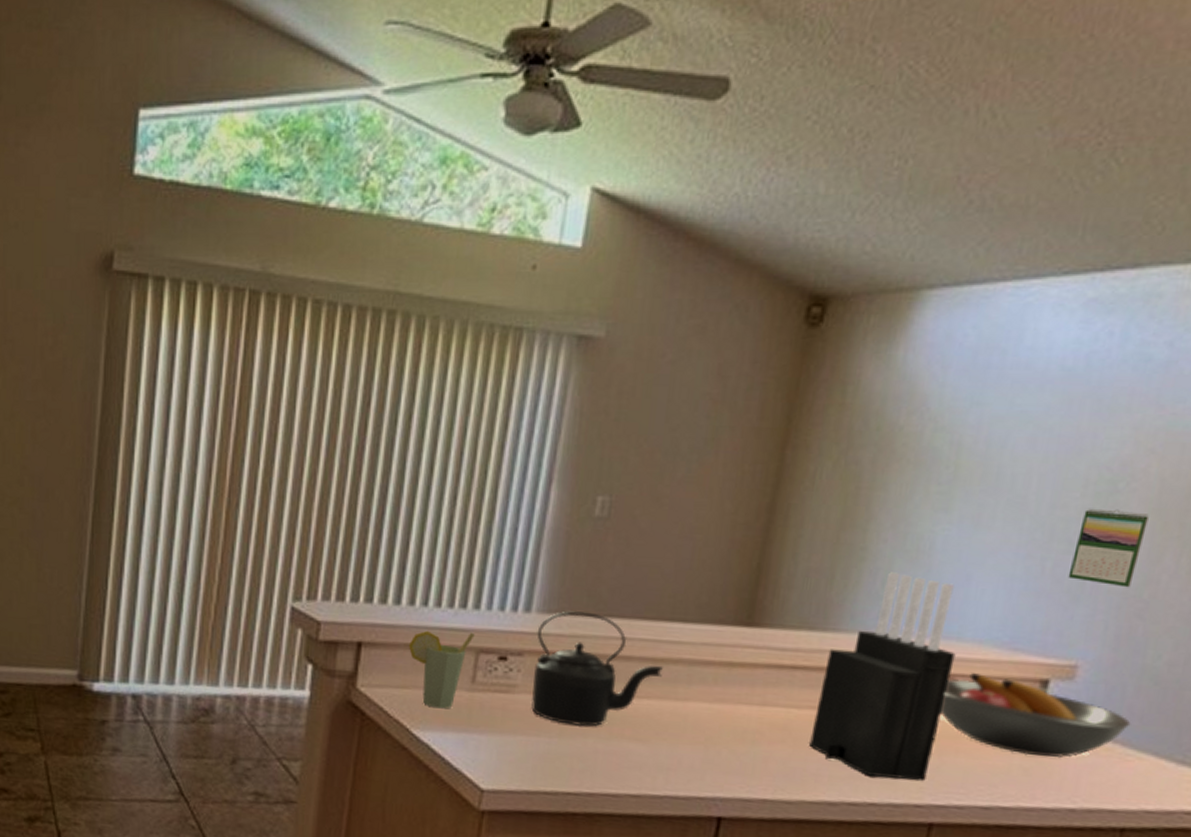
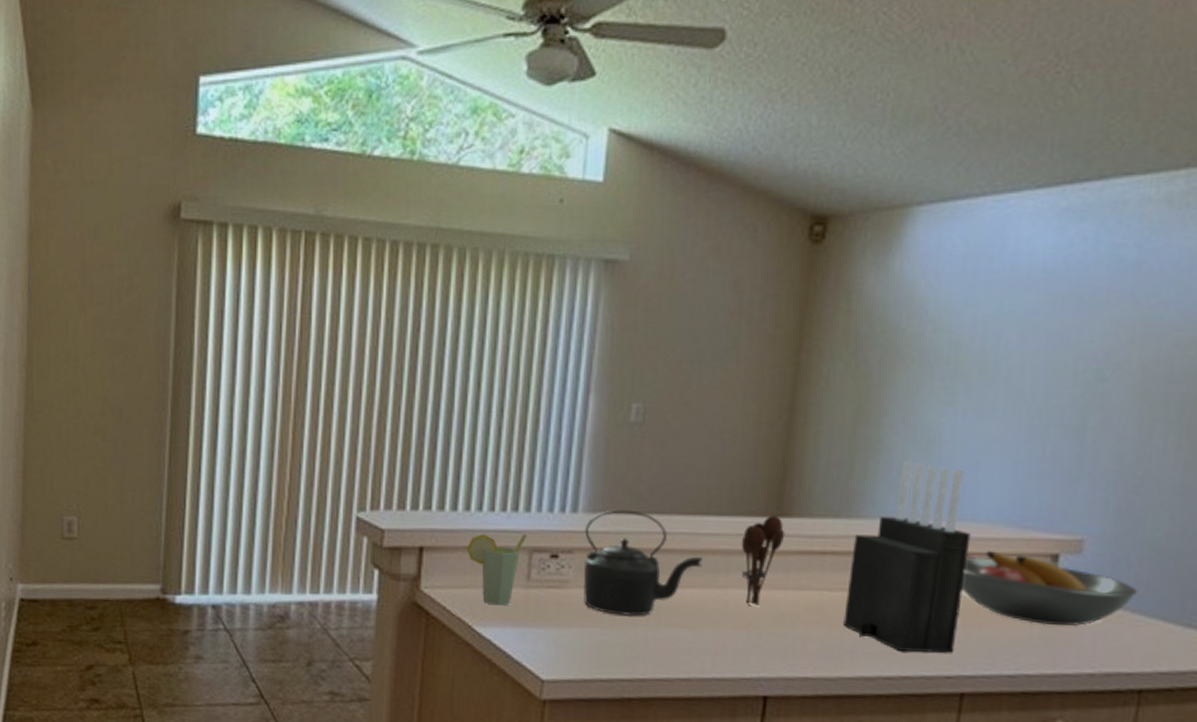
utensil holder: none [703,624,755,721] -> present [741,515,785,606]
calendar: present [1068,508,1149,588] -> none [1067,395,1135,466]

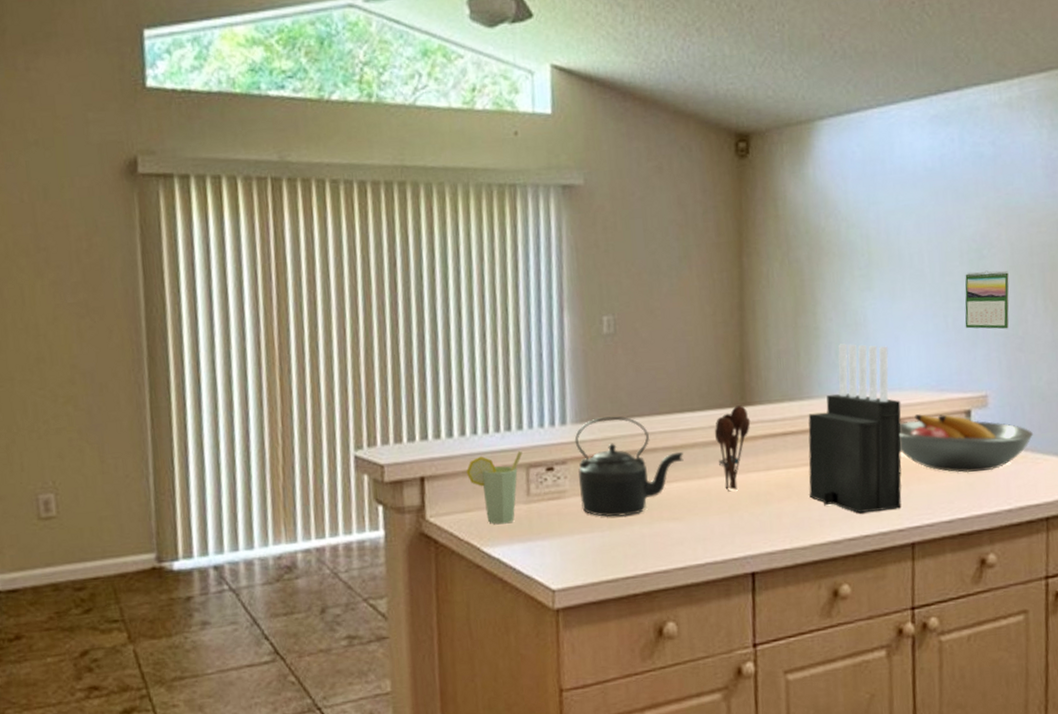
calendar: none [1067,395,1135,466] -> present [965,270,1009,330]

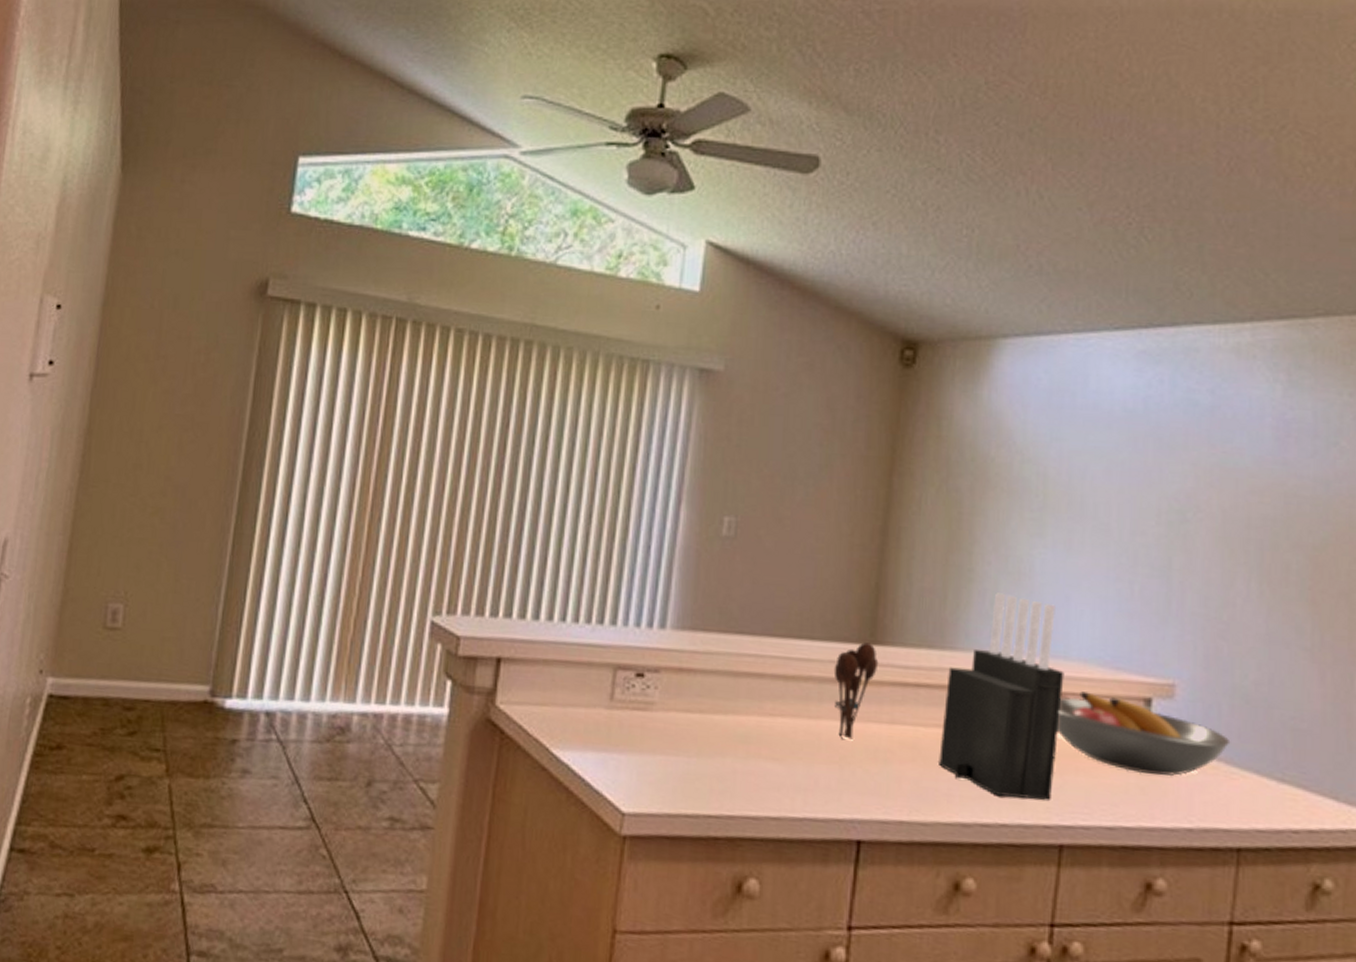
cup: present [466,450,523,525] -> none [547,646,612,727]
kettle: present [574,416,684,518] -> none [669,627,794,746]
calendar: present [965,270,1009,330] -> none [1155,535,1217,610]

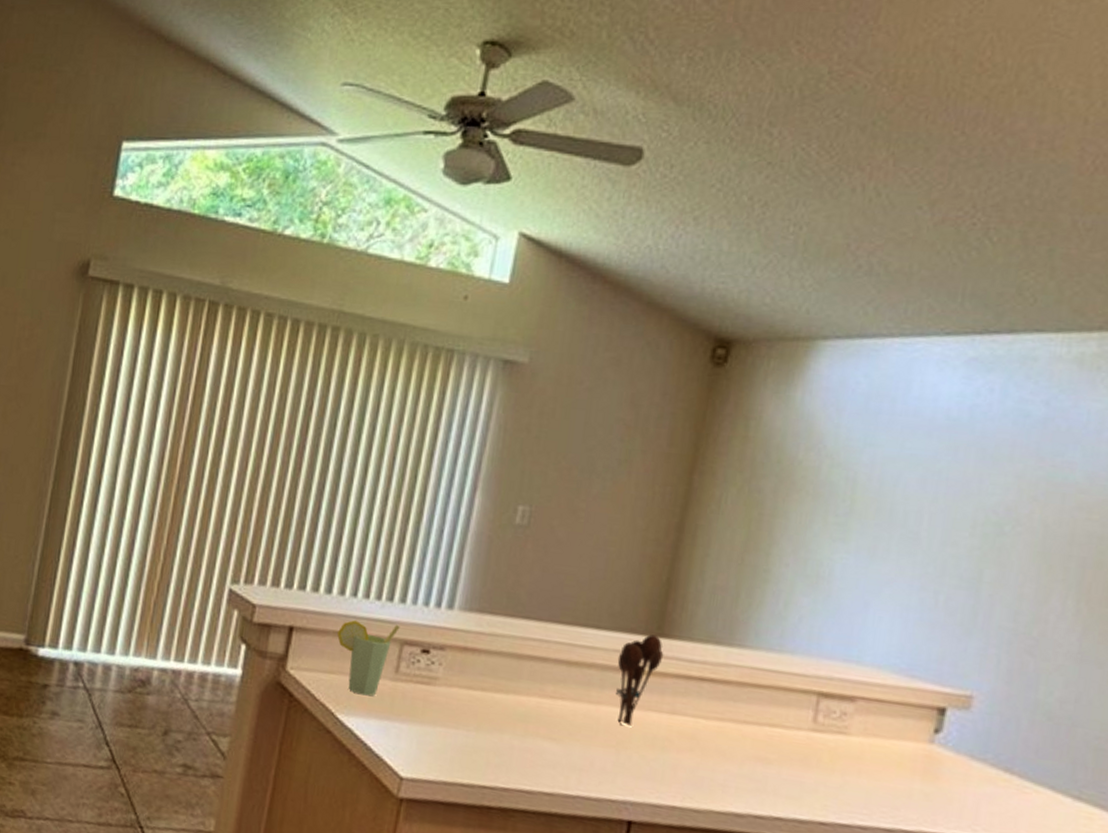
cup: none [547,646,612,727] -> present [336,619,400,696]
knife block: present [939,593,1064,800] -> none [717,594,856,799]
fruit bowl: present [1056,691,1231,777] -> none [842,696,1027,786]

